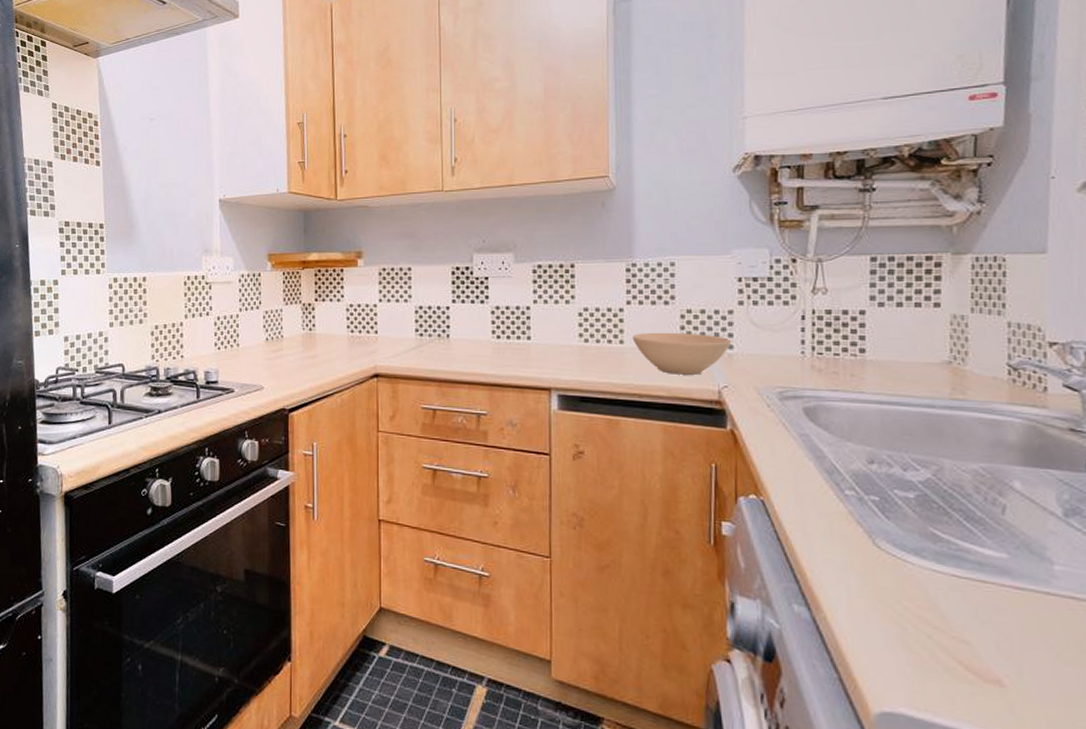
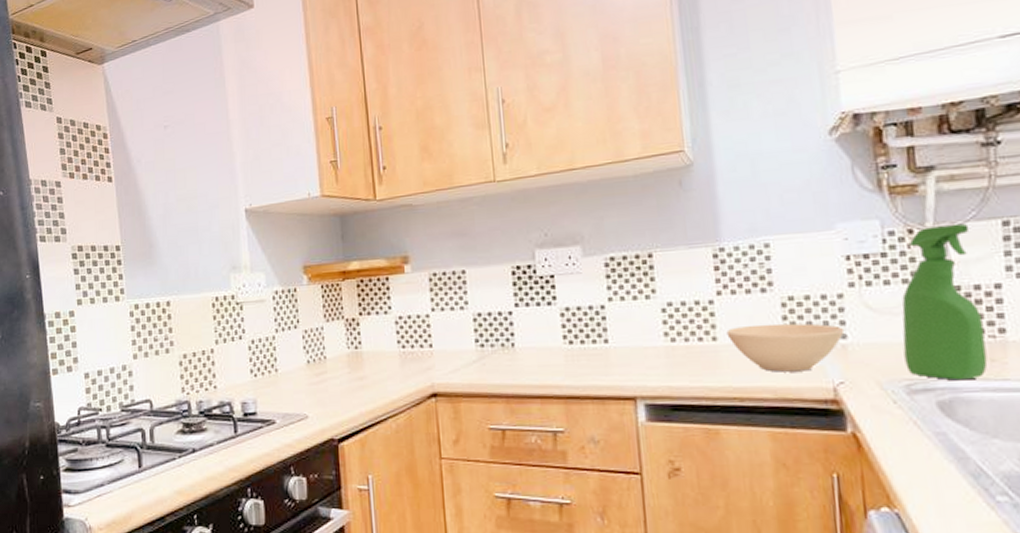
spray bottle: none [779,256,848,391] -> present [902,223,988,381]

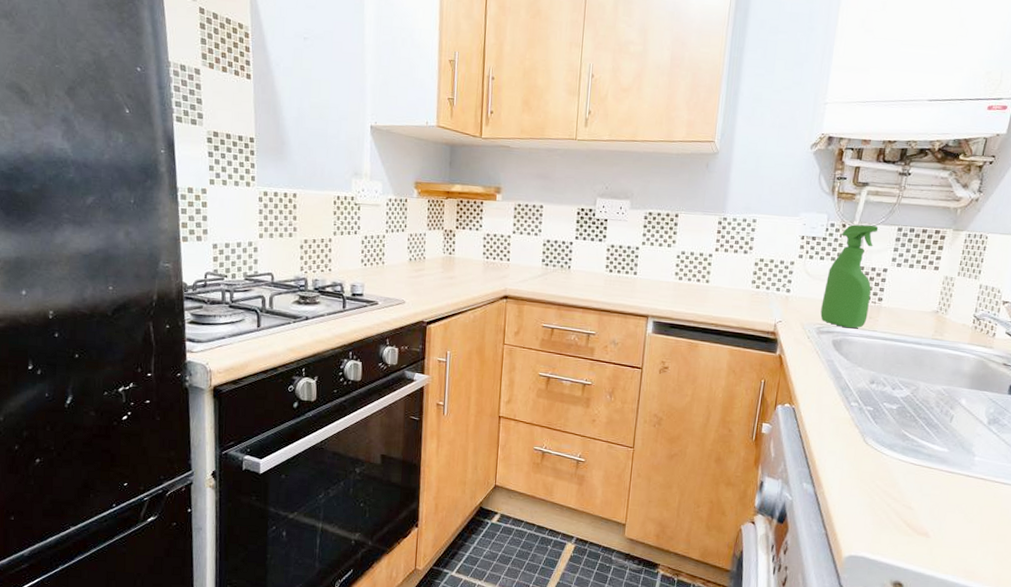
bowl: present [726,323,845,372] -> none [716,275,790,311]

